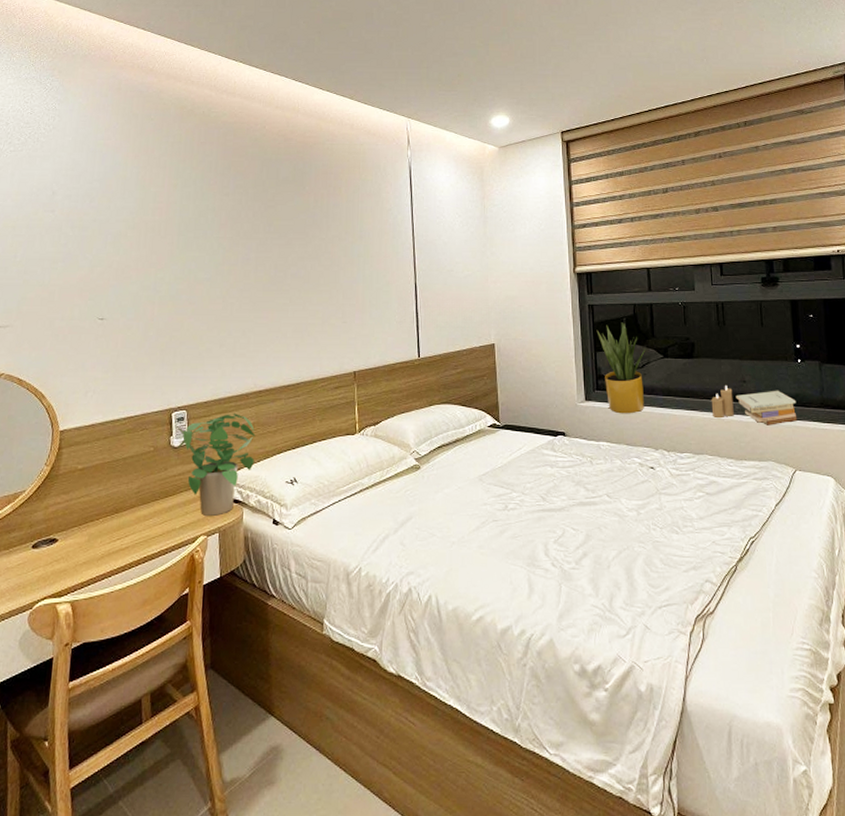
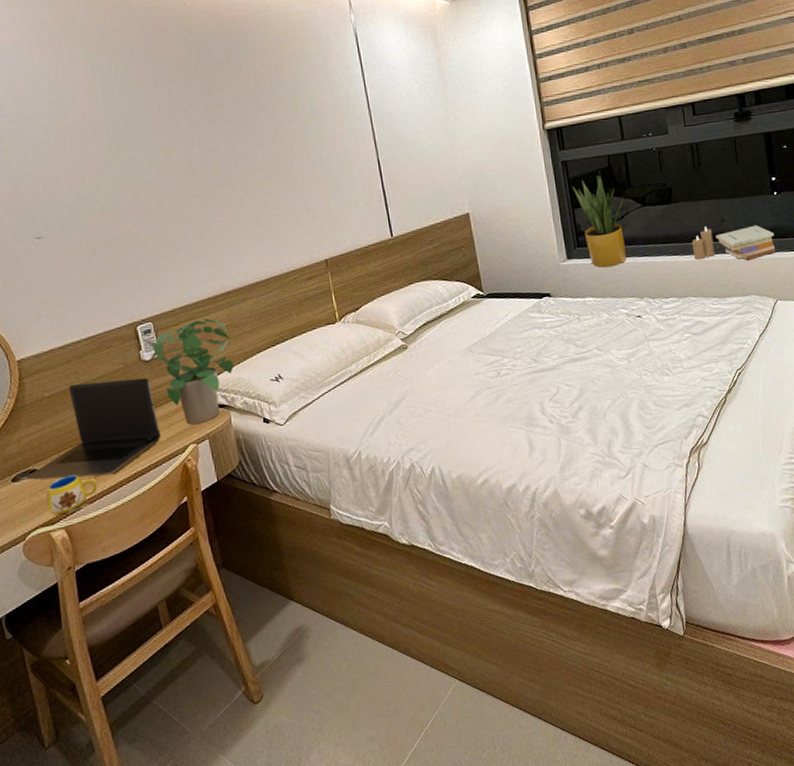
laptop computer: none [46,461,176,555] -> present [26,377,161,480]
mug: none [58,549,109,588] -> present [46,474,98,516]

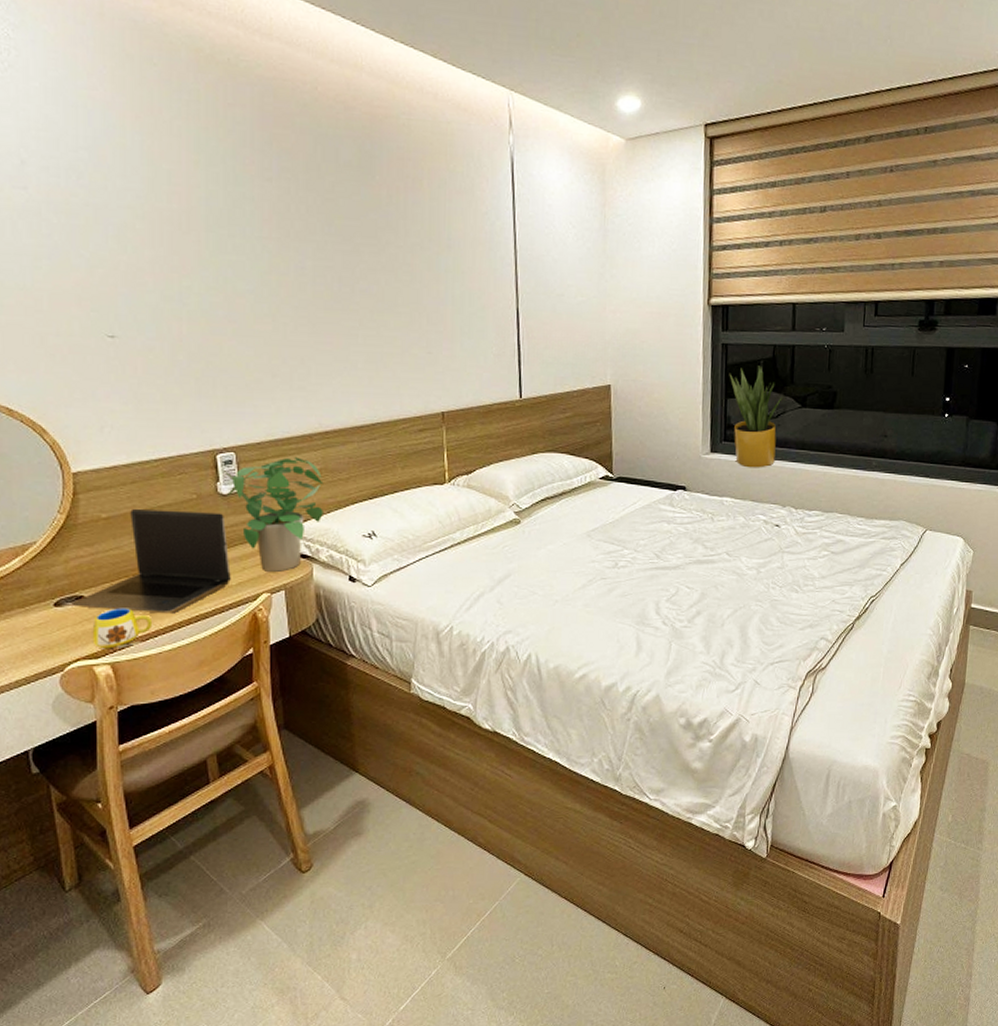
candle: present [692,227,715,261] -> none [847,440,872,475]
books: present [715,225,776,261] -> none [874,446,937,484]

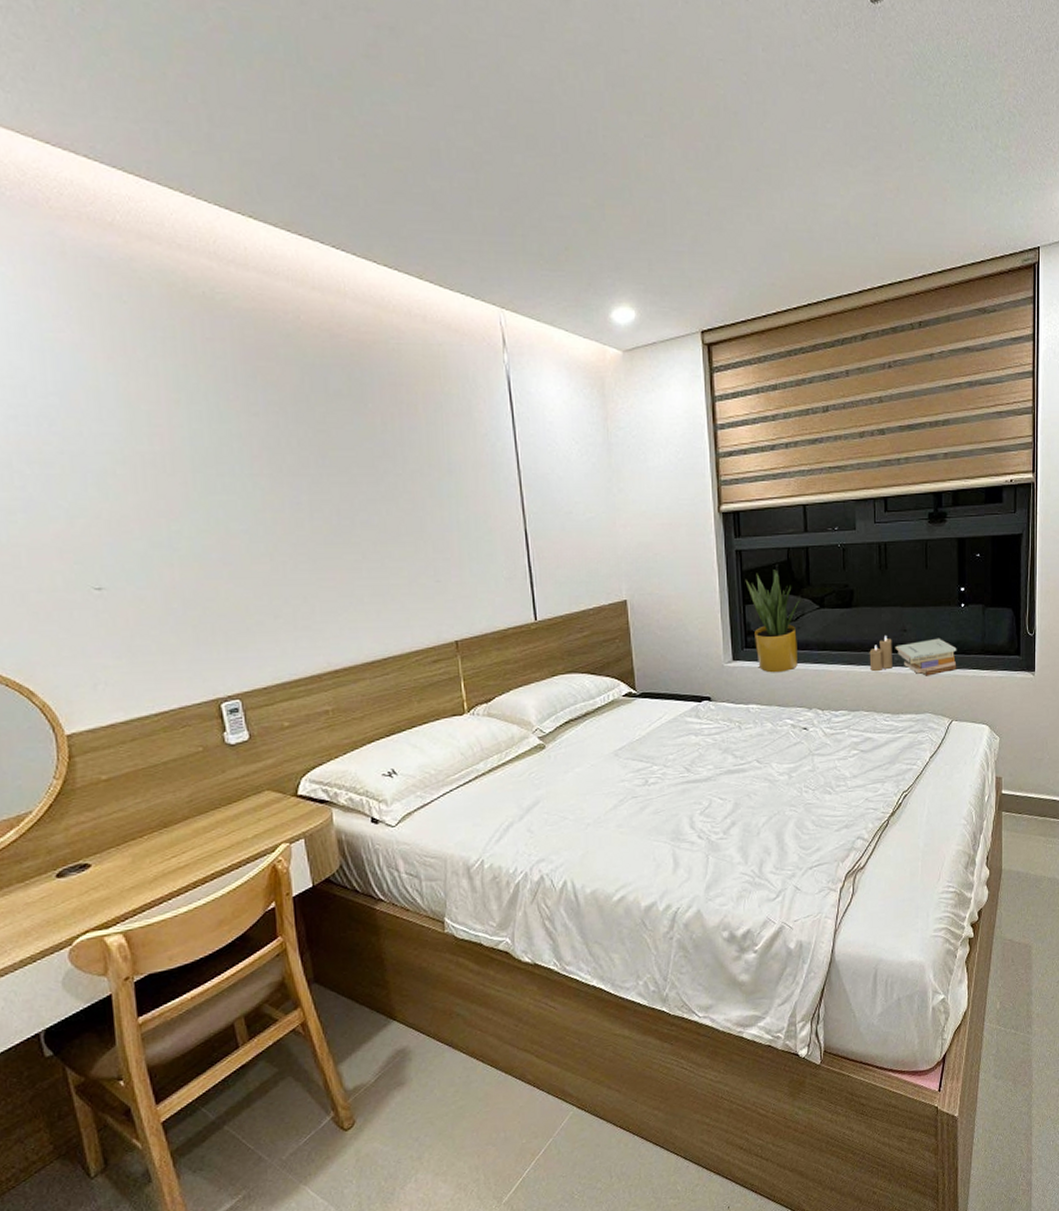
laptop computer: present [71,509,231,614] -> none [75,764,246,877]
mug: present [92,608,153,649] -> none [100,872,166,918]
potted plant: present [223,457,324,573] -> none [229,699,339,822]
candle: none [847,440,872,475] -> present [869,636,893,672]
books: none [874,446,937,484] -> present [895,638,957,676]

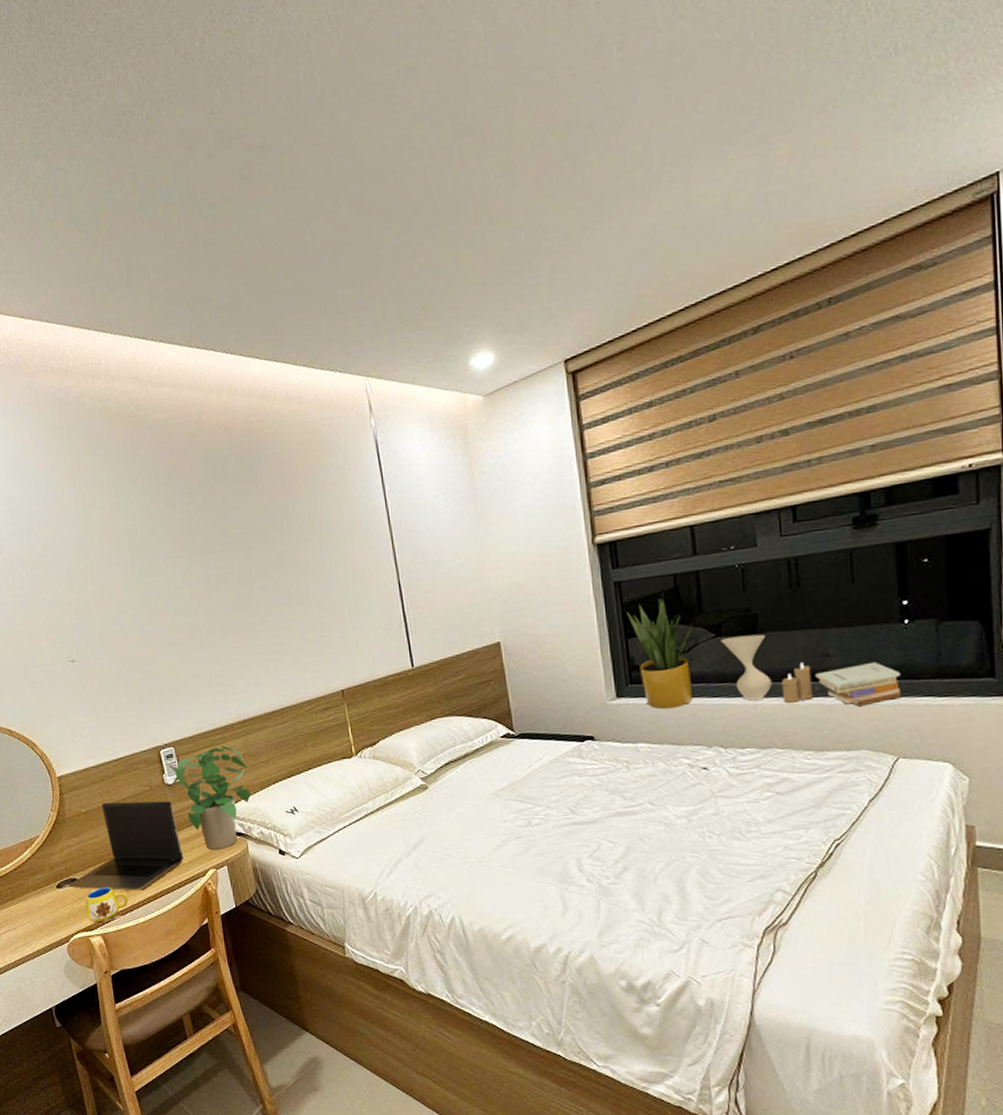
laptop computer: none [75,764,246,877] -> present [68,801,183,891]
mug: none [100,872,166,918] -> present [85,887,129,923]
potted plant: none [229,699,339,822] -> present [166,746,251,851]
decorative vase: none [824,608,863,668] -> present [721,634,773,701]

